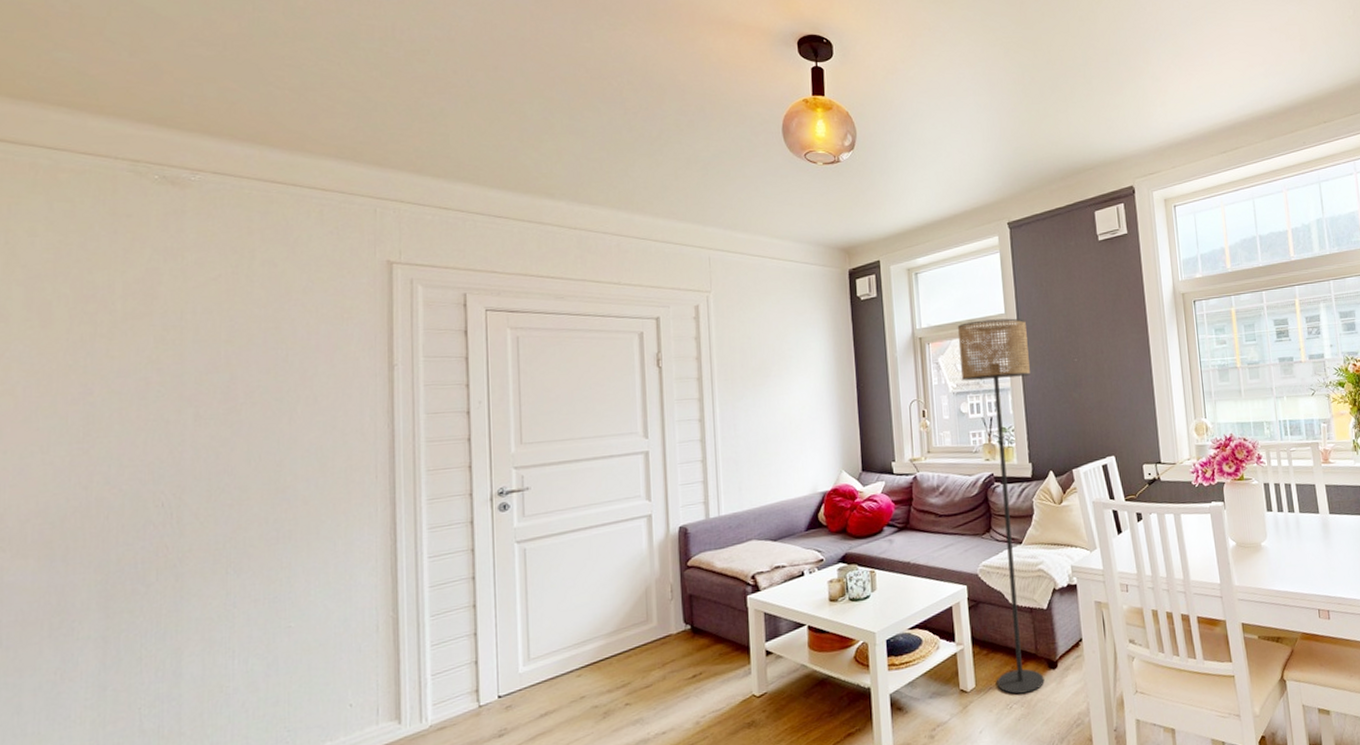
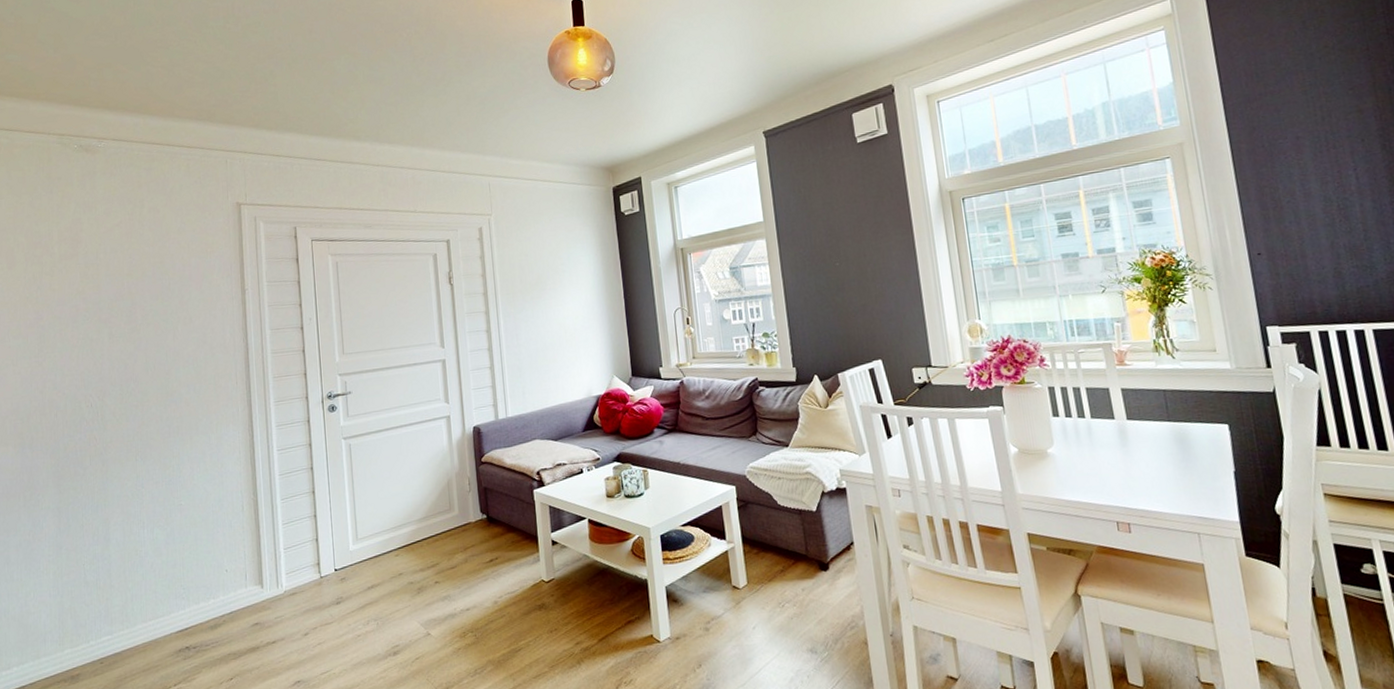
floor lamp: present [957,318,1045,695] -> none [717,225,816,594]

